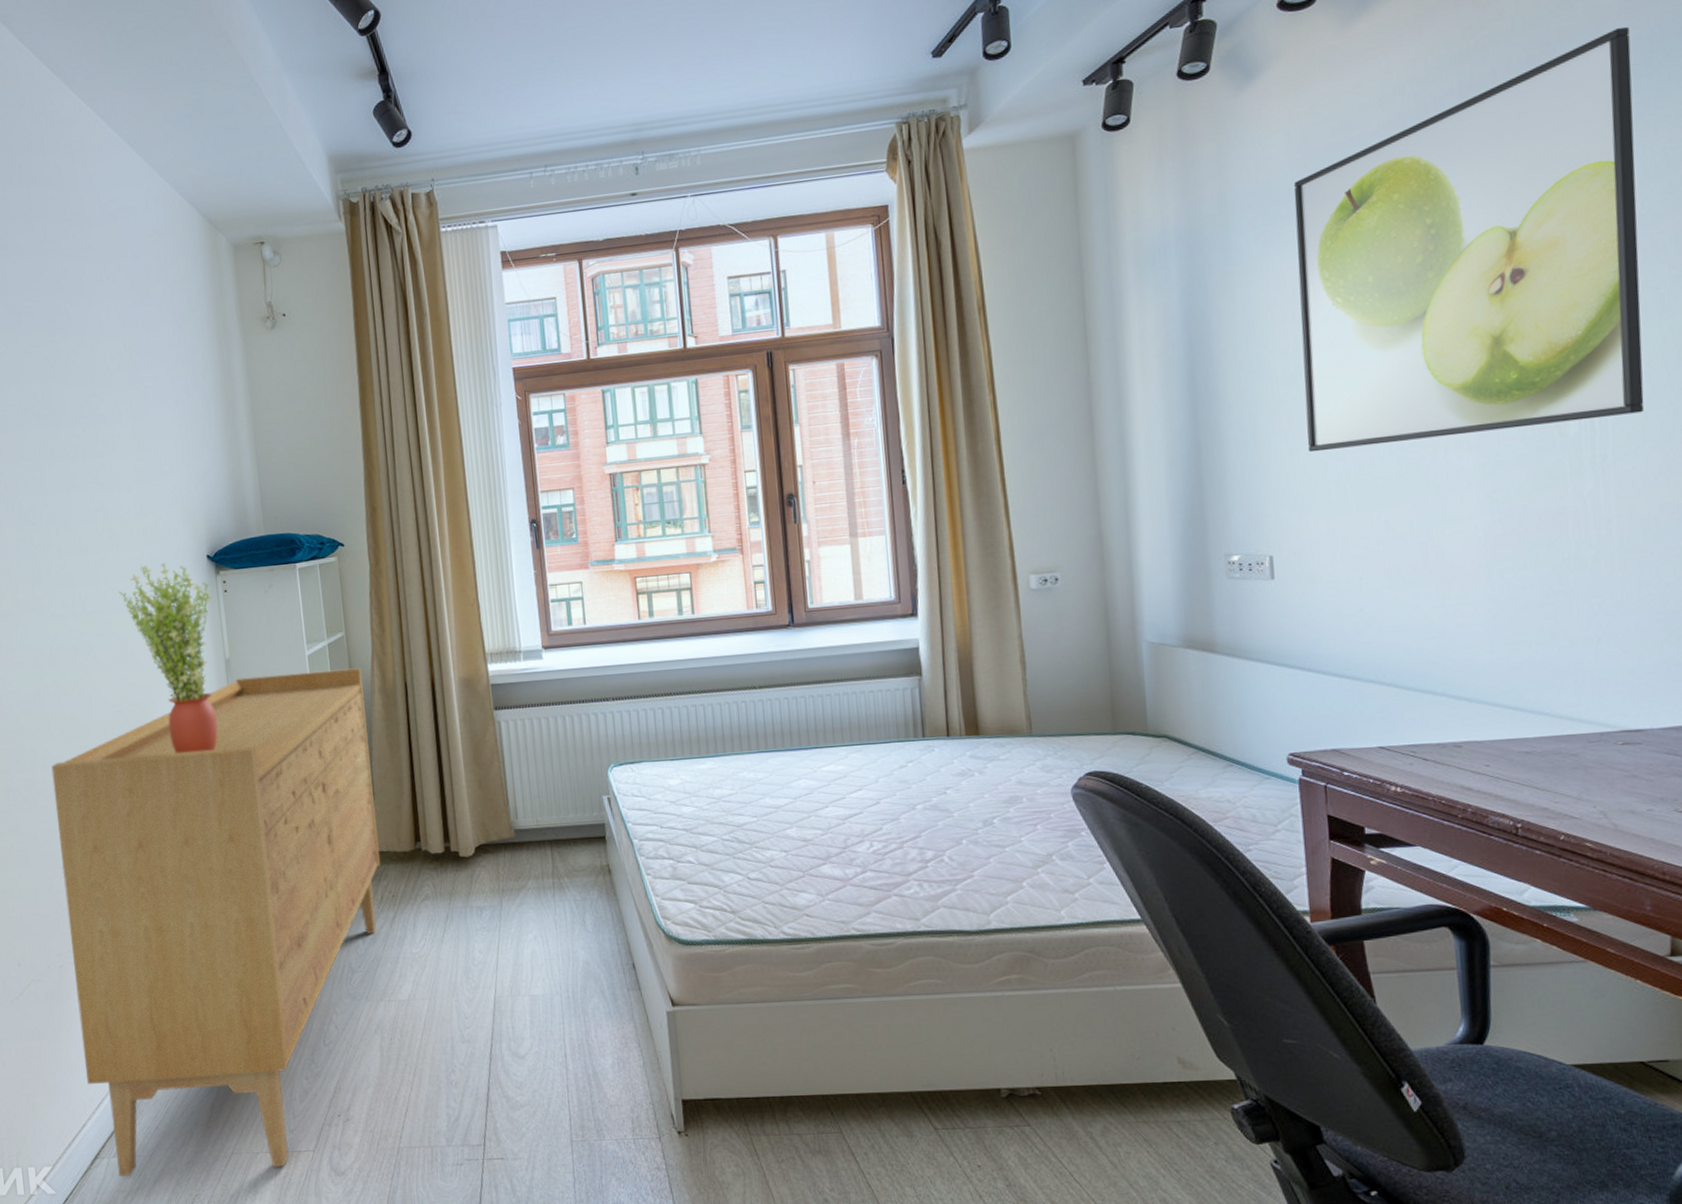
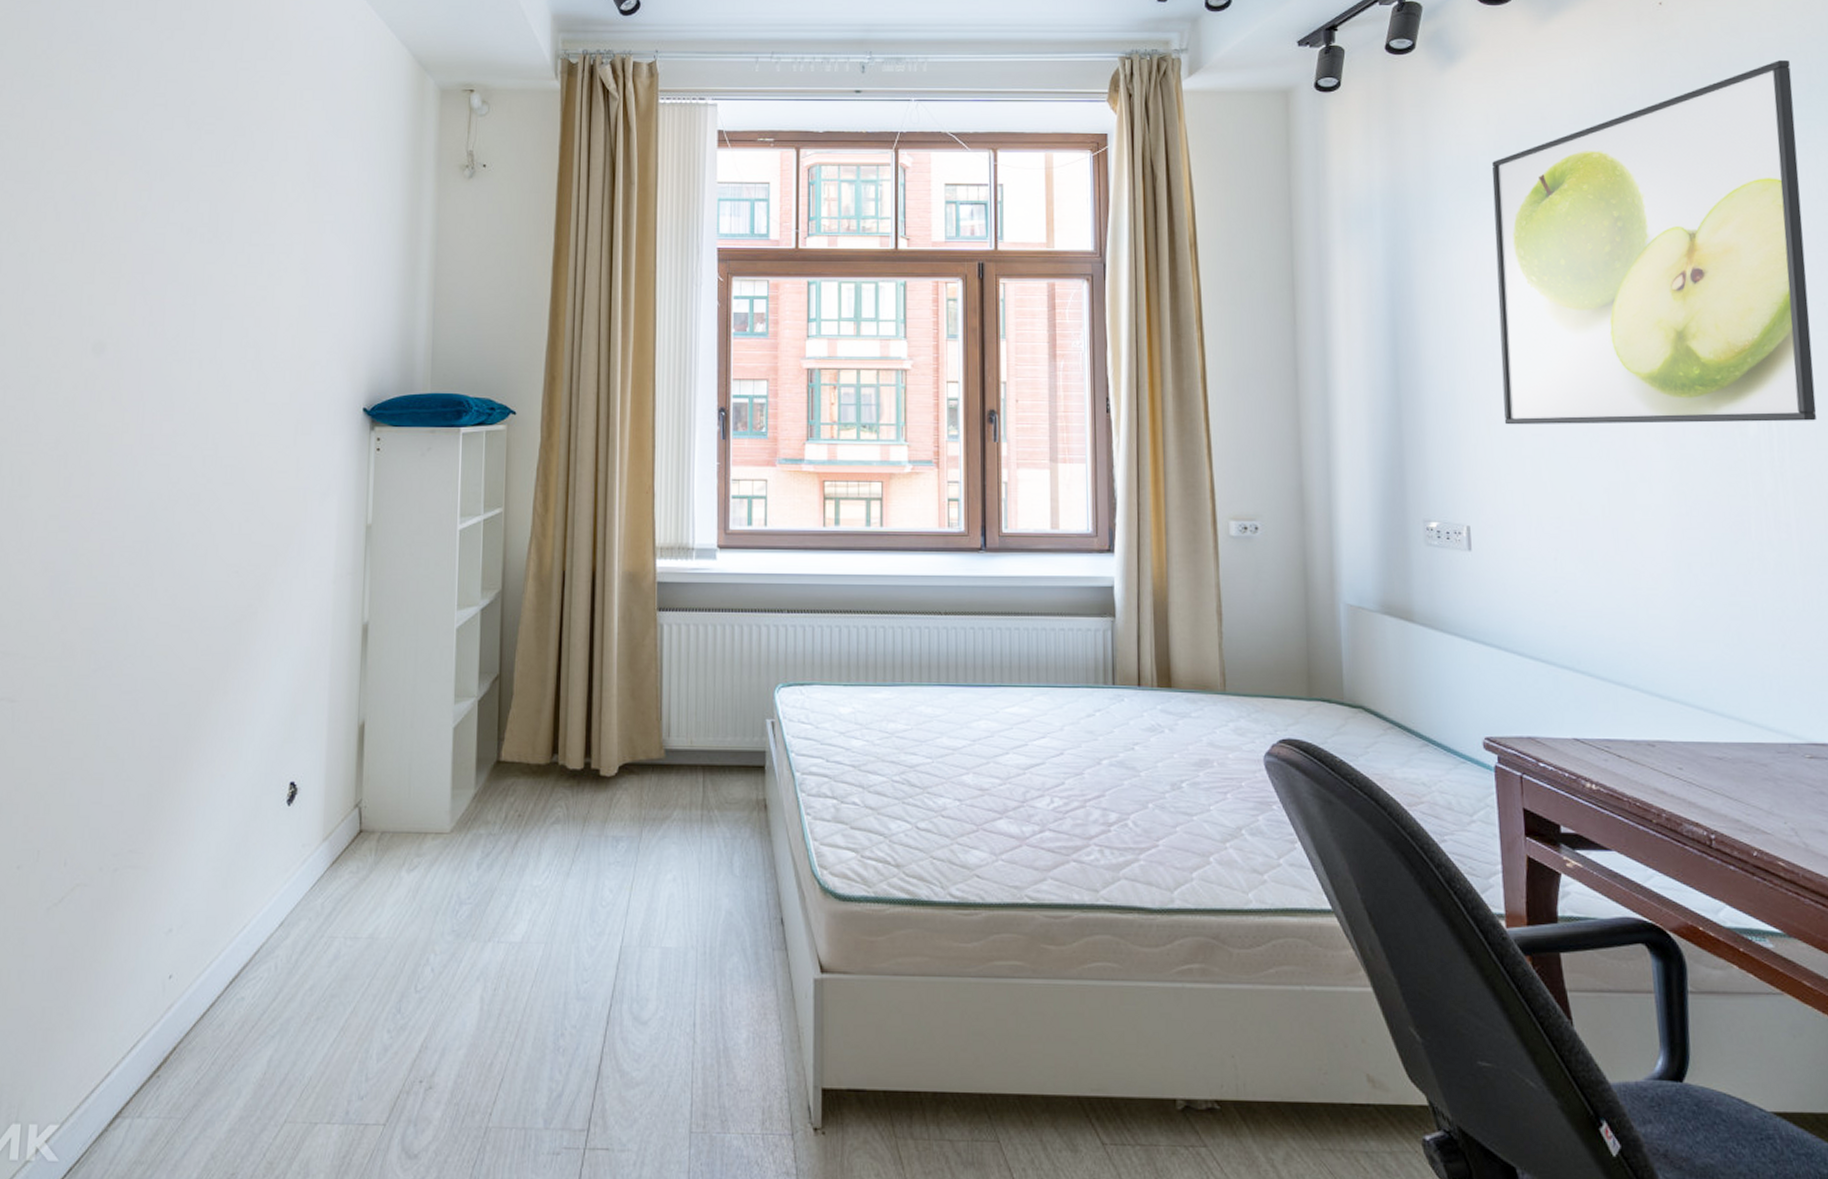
sideboard: present [51,668,381,1176] -> none [122,547,516,1143]
potted plant: present [118,562,218,754] -> none [258,411,363,628]

